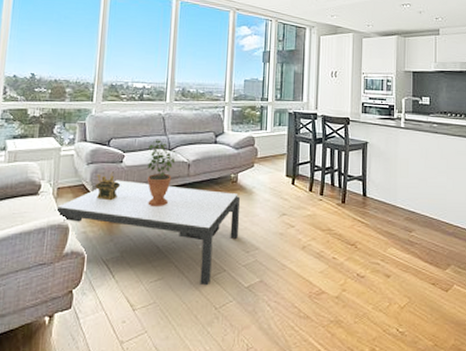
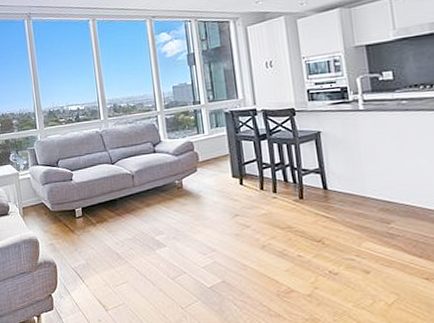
coffee table: present [55,180,240,286] -> none [24,196,193,287]
decorative box: present [95,171,121,201] -> none [52,189,75,216]
potted plant: present [147,138,177,208] -> none [93,155,120,218]

